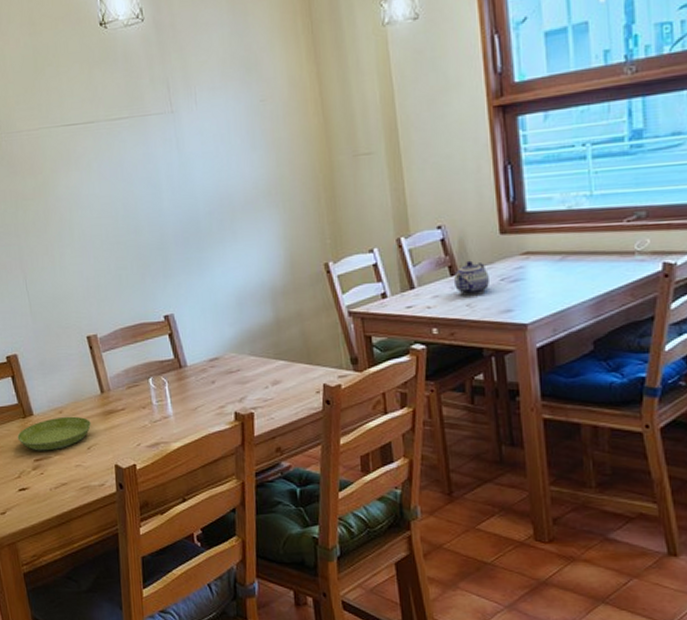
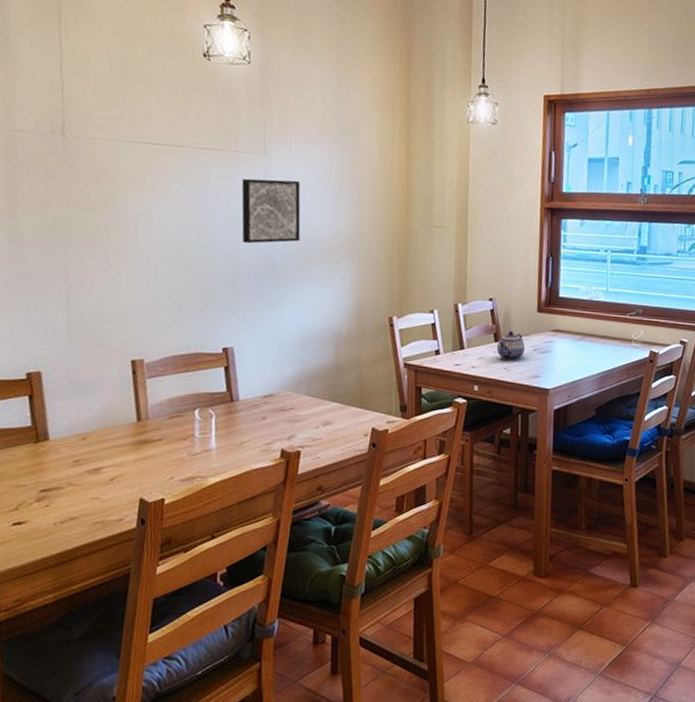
saucer: present [17,416,91,451] -> none [22,443,119,481]
wall art: none [155,133,220,208] -> present [241,178,301,244]

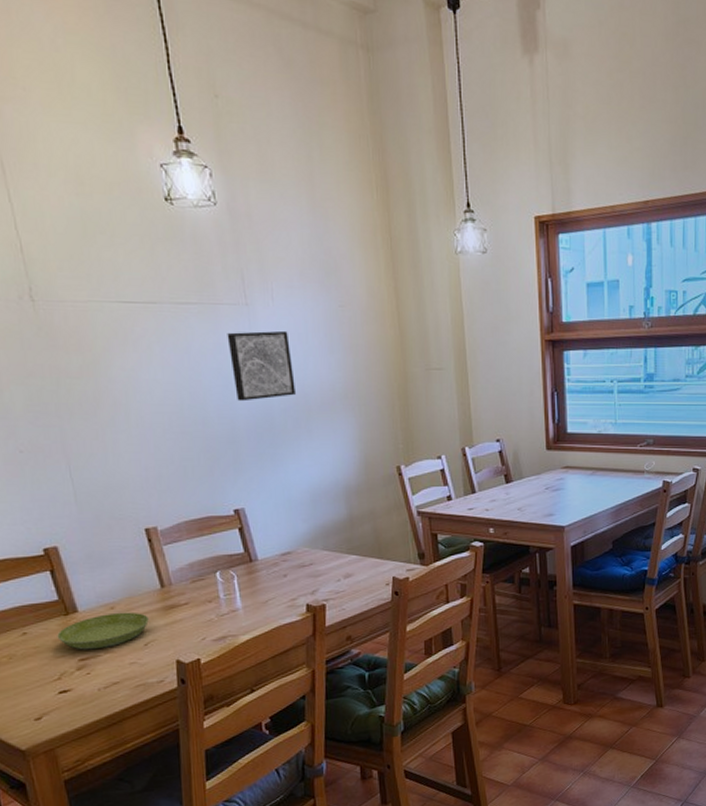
saucer: none [22,443,119,481] -> present [57,612,149,650]
teapot: present [496,330,525,361] -> none [508,471,536,501]

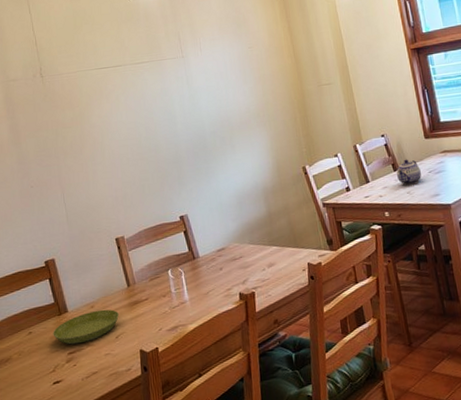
wall art: present [227,330,296,402] -> none [170,72,221,130]
teapot: none [508,471,536,501] -> present [396,159,421,186]

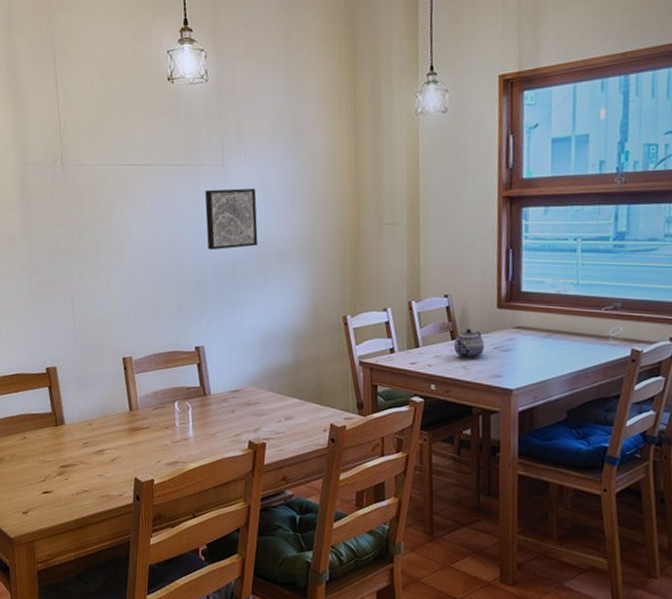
saucer: present [53,309,119,345] -> none [47,428,117,459]
wall art: none [170,72,221,130] -> present [205,188,258,250]

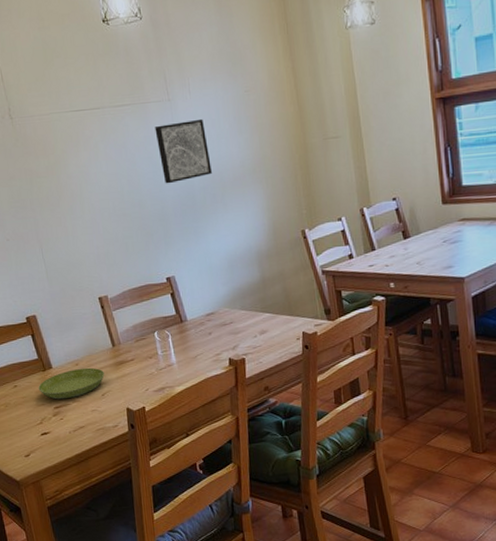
saucer: none [47,428,117,459] -> present [38,367,104,400]
teapot: present [453,328,484,360] -> none [406,226,434,255]

